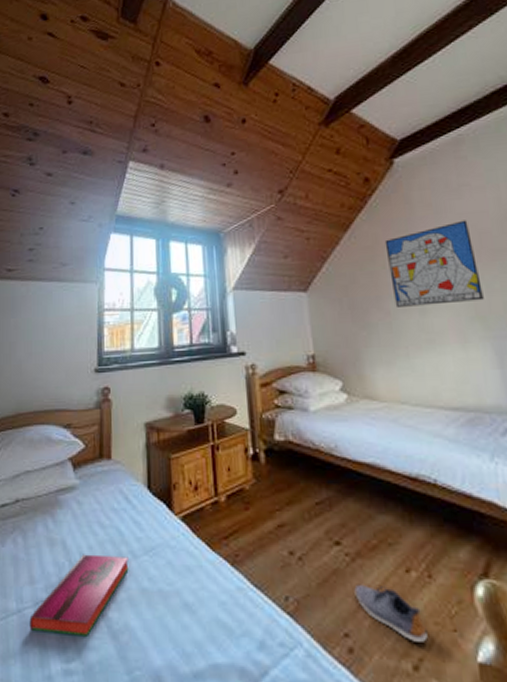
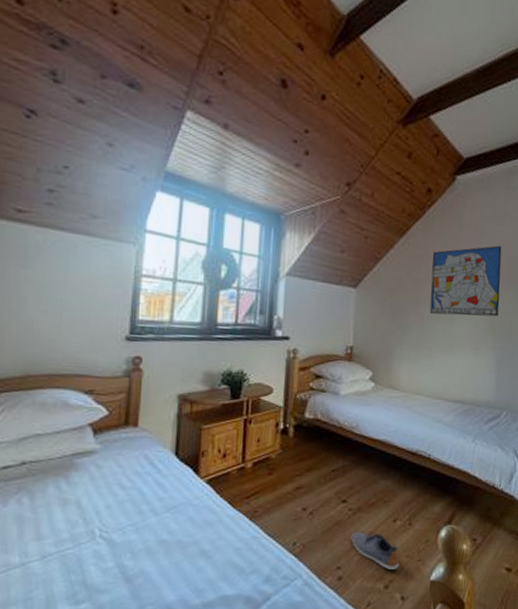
hardback book: present [29,554,129,636] -> none [35,512,149,582]

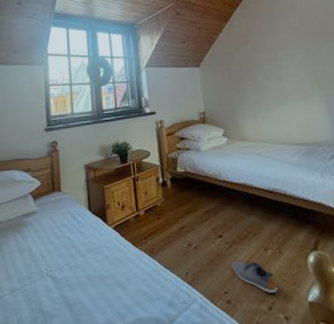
wall art: present [429,245,502,317] -> none [254,13,321,76]

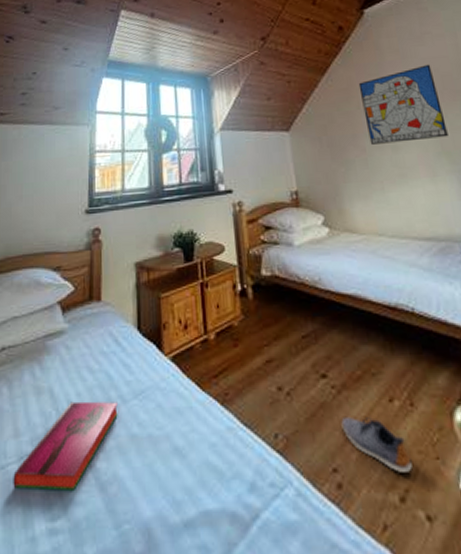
hardback book: none [8,256,78,310] -> present [13,401,118,491]
wall art: none [254,13,321,76] -> present [358,64,448,145]

